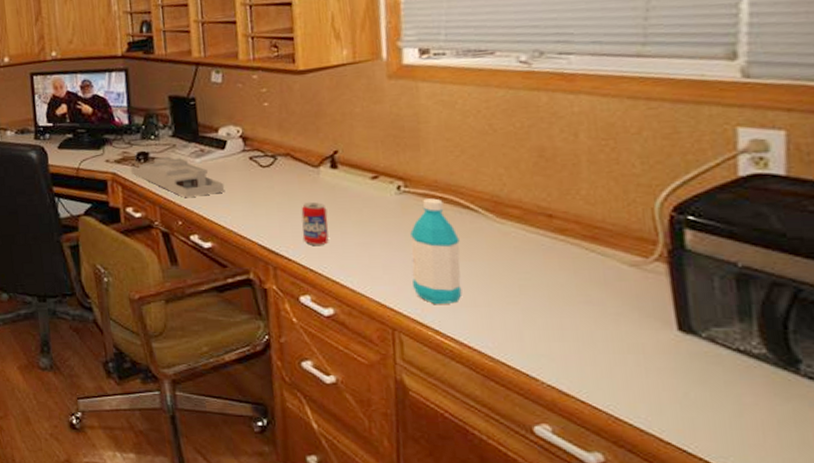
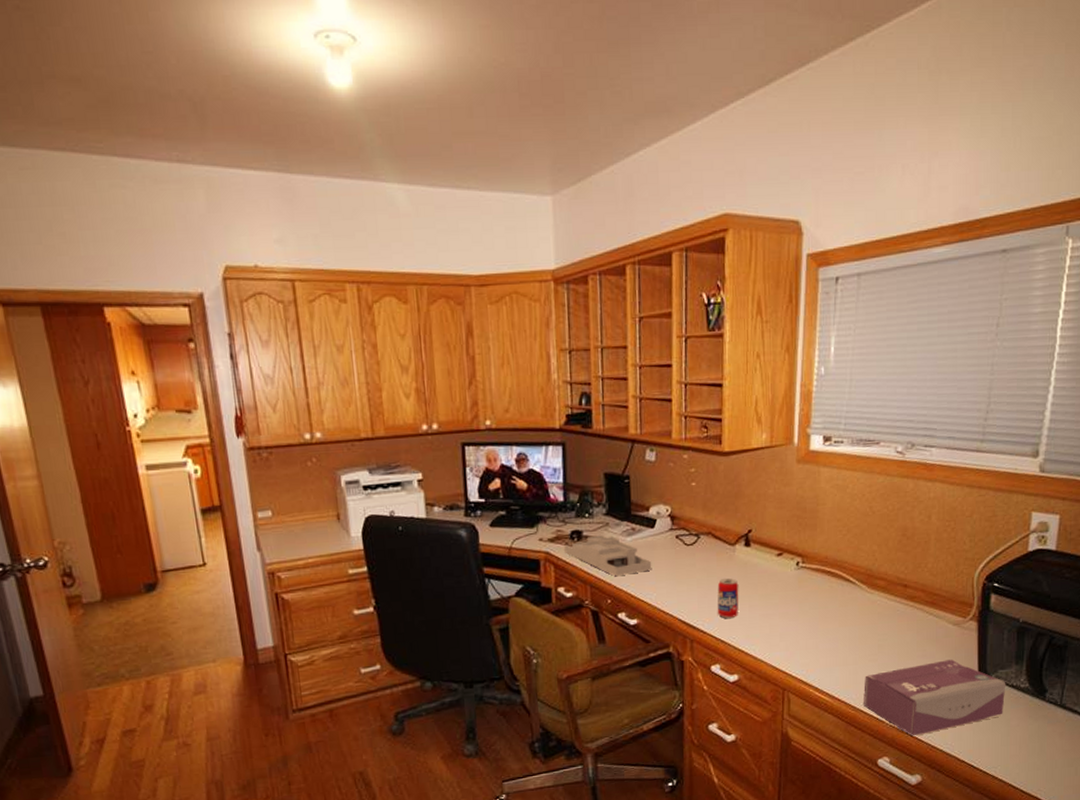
water bottle: present [410,198,463,305] -> none [802,572,840,666]
tissue box: none [503,309,728,402] -> present [864,659,1006,736]

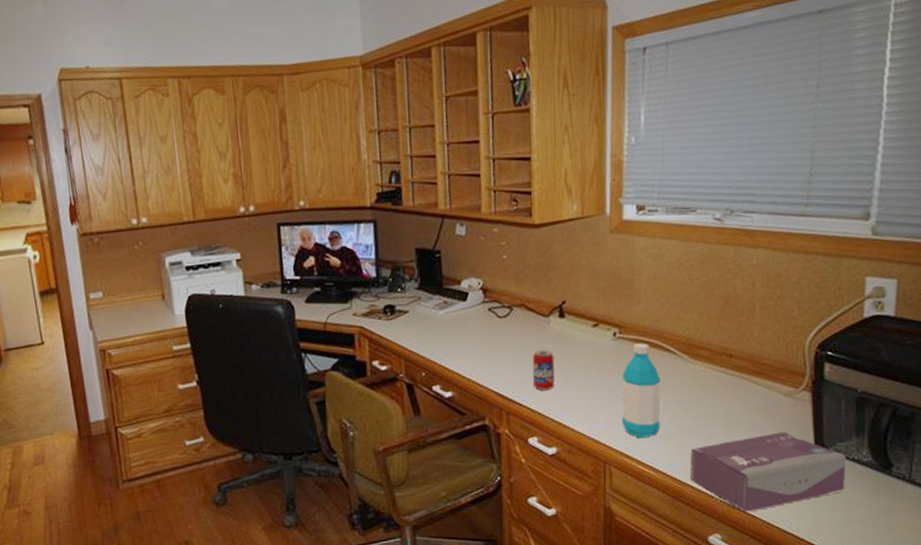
desk organizer: present [564,535,652,577] -> none [378,309,466,350]
water bottle: none [802,572,840,666] -> present [622,343,661,439]

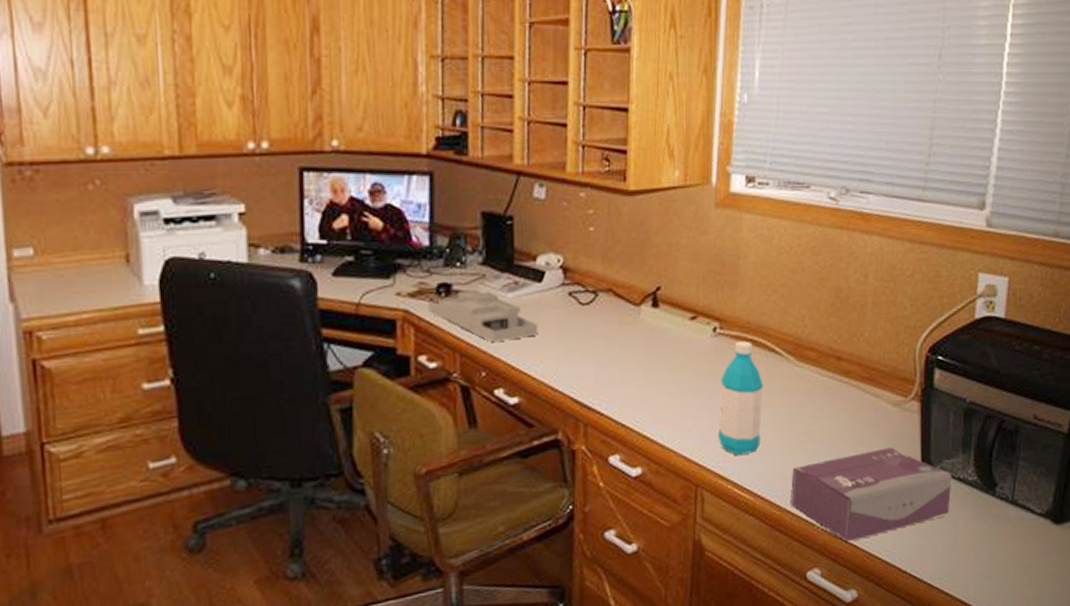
desk organizer: none [378,309,466,350] -> present [428,289,539,343]
beverage can: present [532,349,555,391] -> none [617,345,645,398]

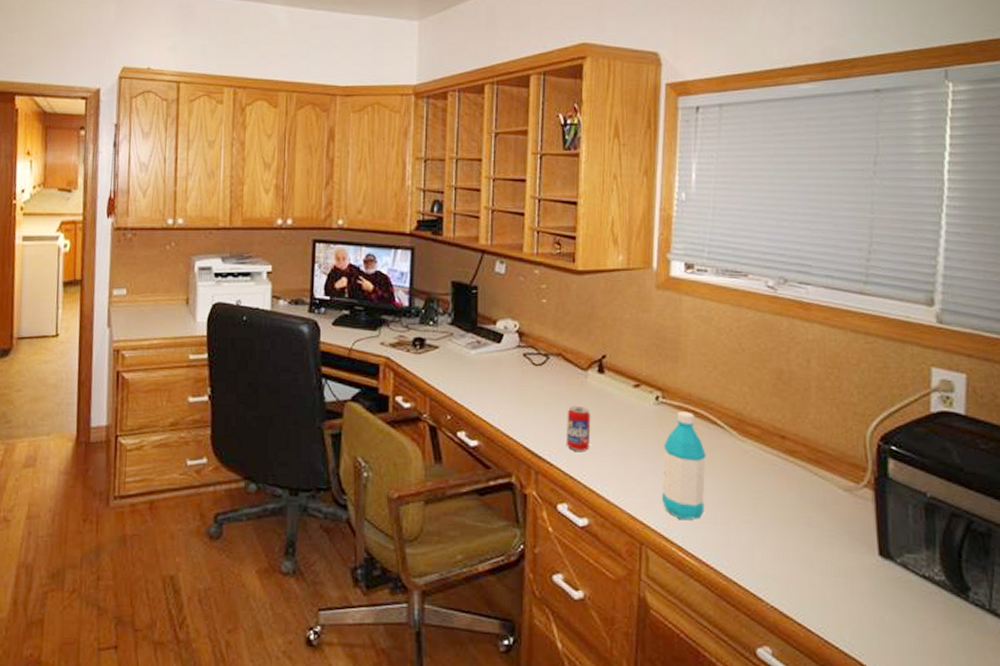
desk organizer: present [428,289,539,343] -> none [406,345,497,391]
beverage can: none [617,345,645,398] -> present [566,405,591,452]
tissue box: present [791,447,952,542] -> none [737,532,916,625]

